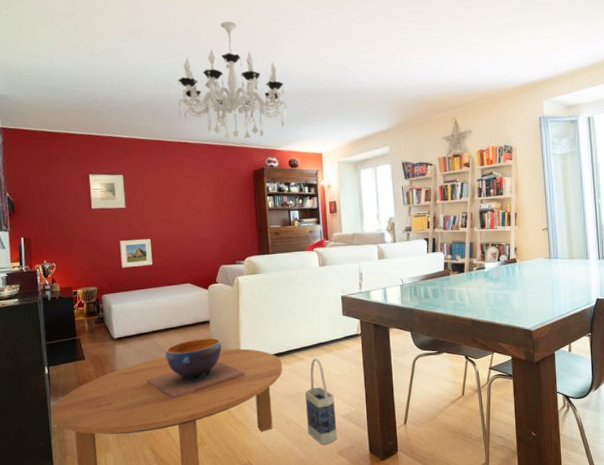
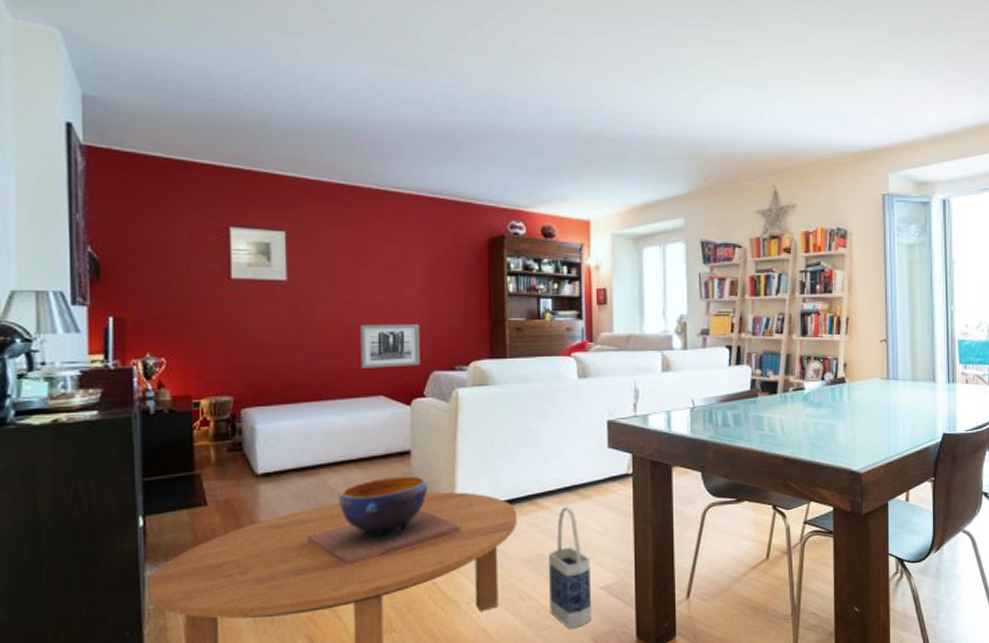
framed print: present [120,239,152,268] -> none [275,329,325,370]
wall art: none [173,233,213,265] -> present [360,323,420,368]
chandelier: present [178,22,288,140] -> none [379,23,544,192]

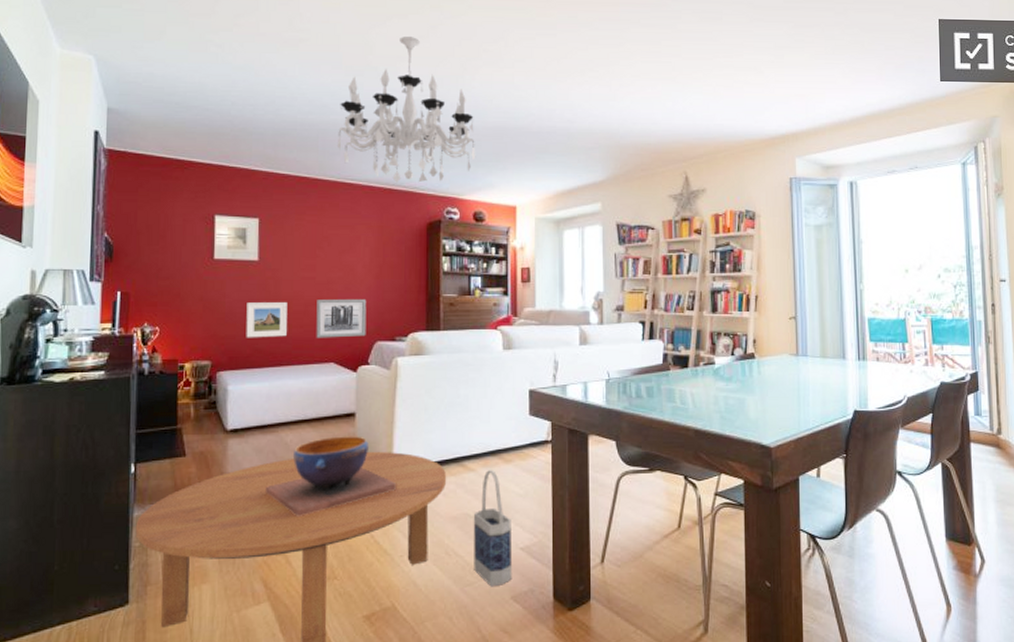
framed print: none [275,329,325,370] -> present [246,303,287,338]
chandelier: none [379,23,544,192] -> present [338,37,476,183]

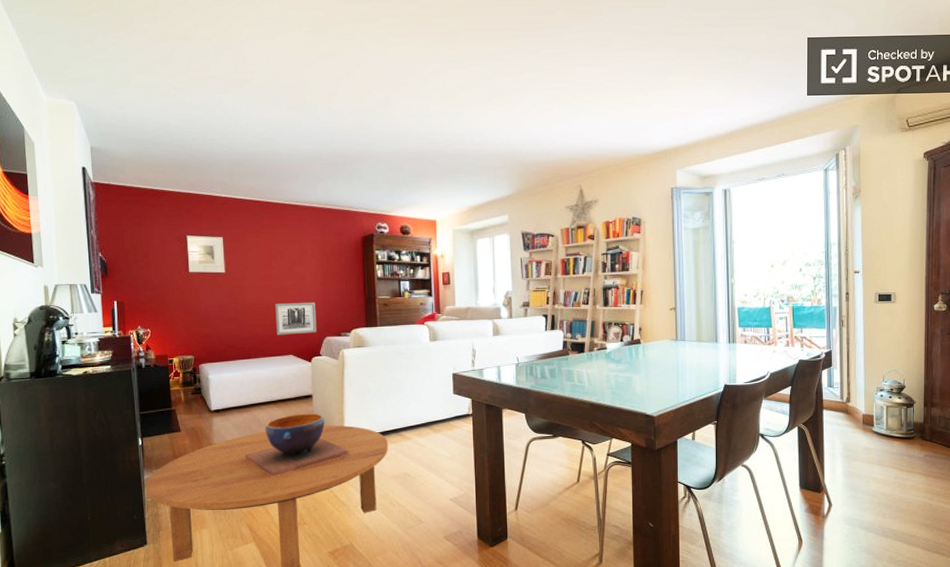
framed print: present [246,303,287,338] -> none [218,307,253,337]
chandelier: present [338,37,476,183] -> none [283,74,401,203]
bag: present [473,470,513,587] -> none [411,438,445,529]

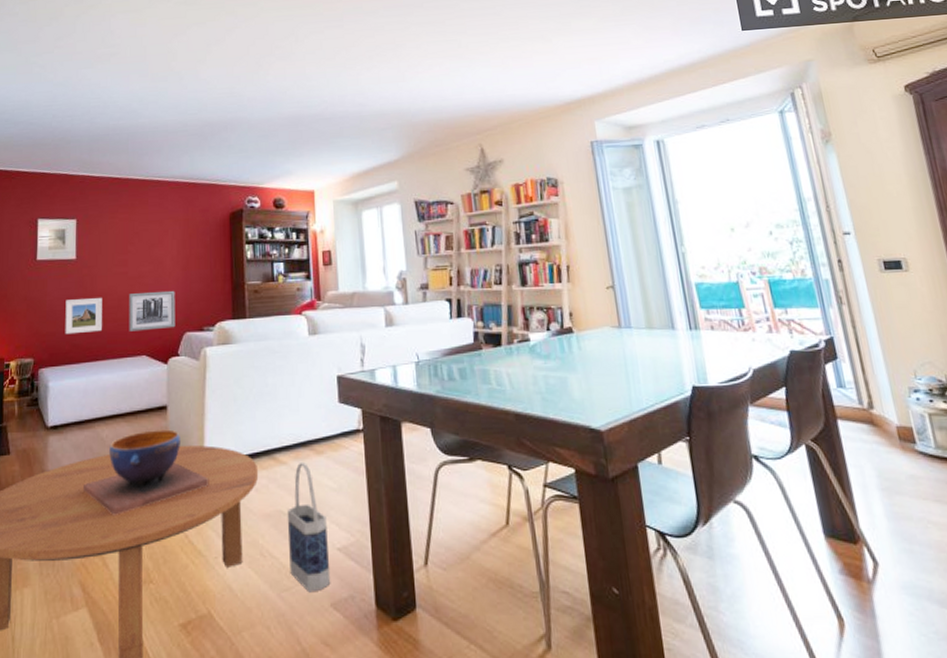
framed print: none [218,307,253,337] -> present [65,298,102,335]
bag: none [411,438,445,529] -> present [287,463,331,593]

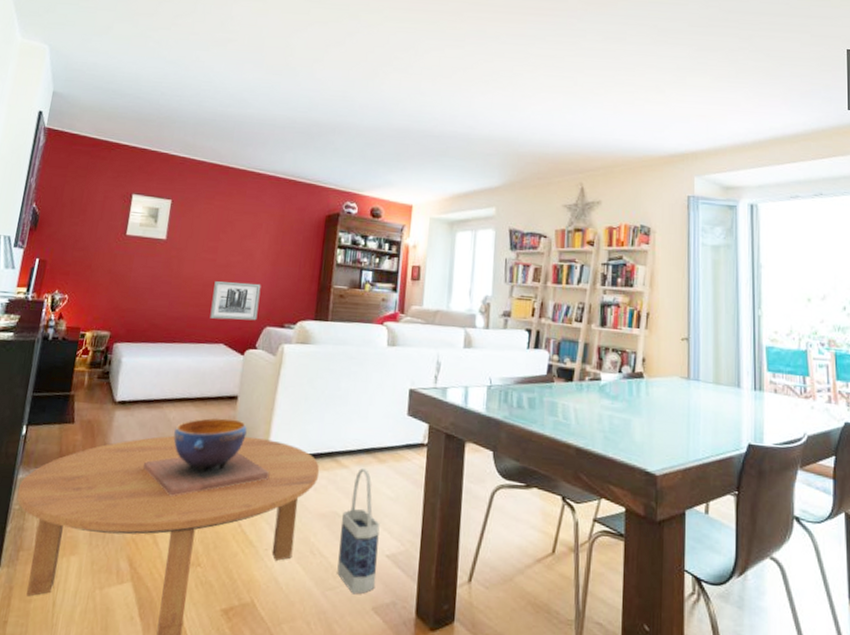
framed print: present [65,298,102,335] -> none [145,278,187,315]

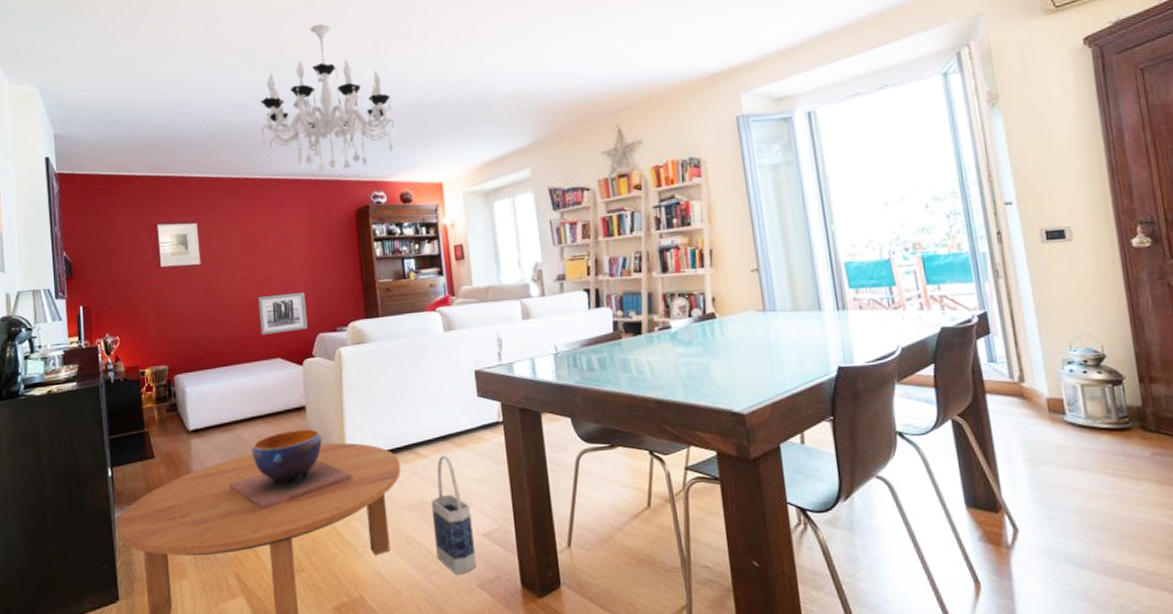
chandelier: none [251,41,380,177] -> present [260,24,397,173]

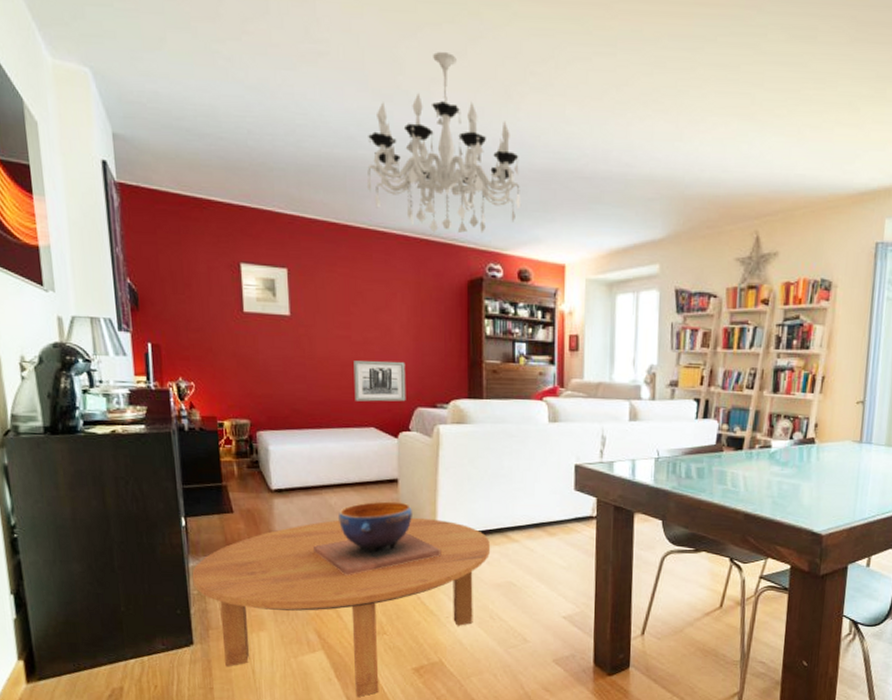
bag: present [430,455,477,575] -> none [517,542,555,650]

